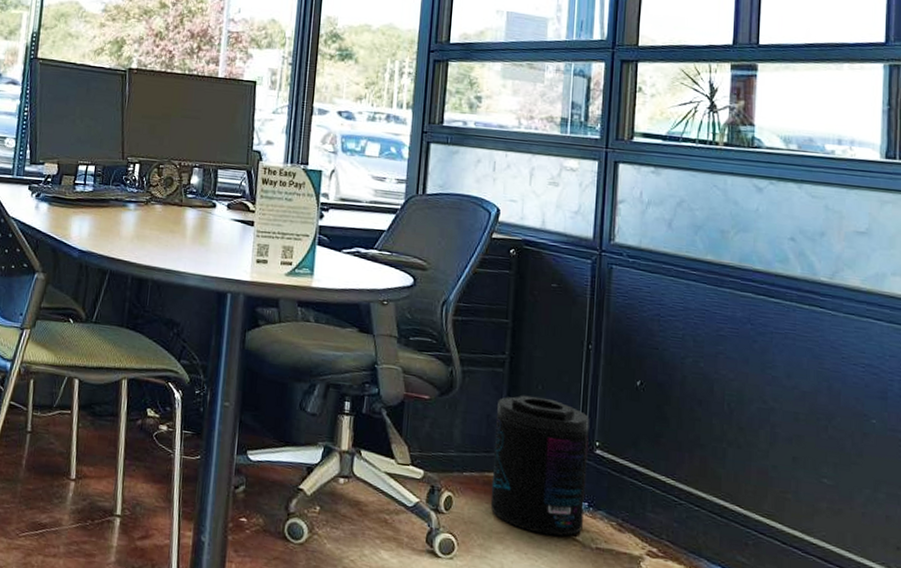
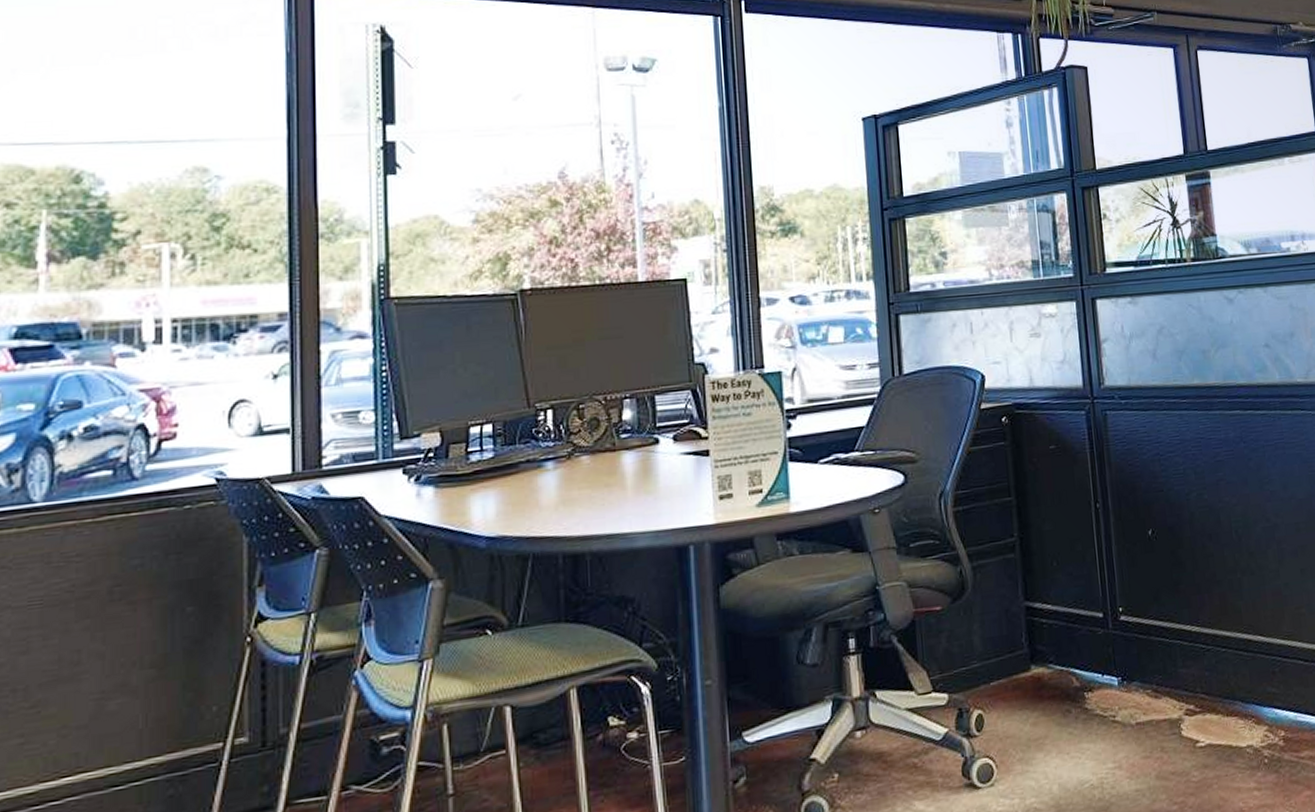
supplement container: present [490,395,590,537] -> none [1014,574,1120,728]

